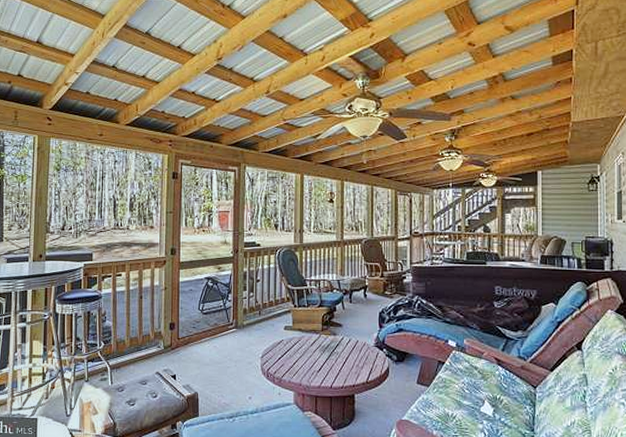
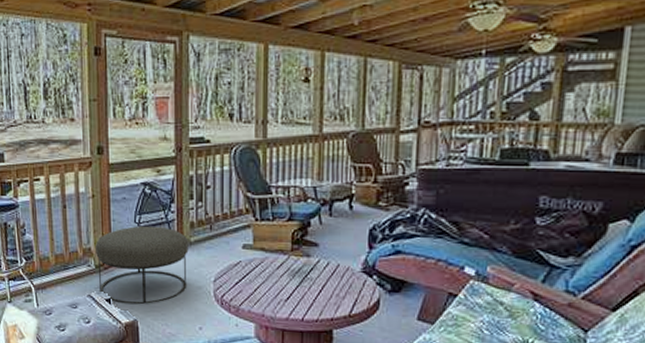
ottoman: none [165,312,242,380] -> present [96,225,189,305]

